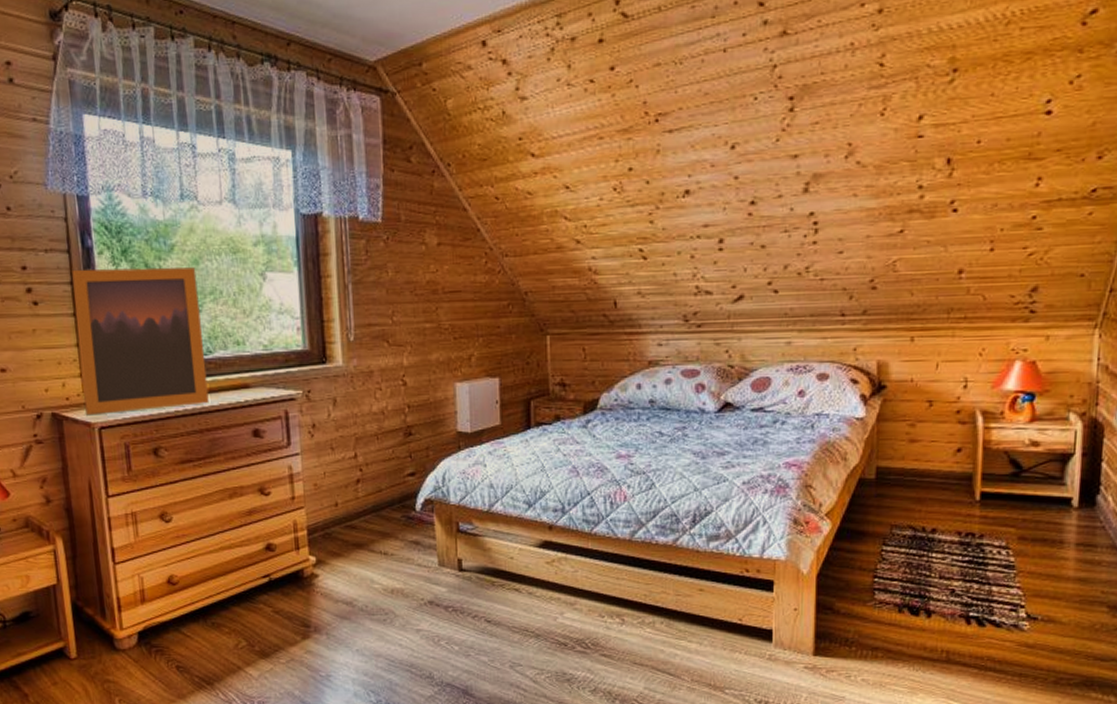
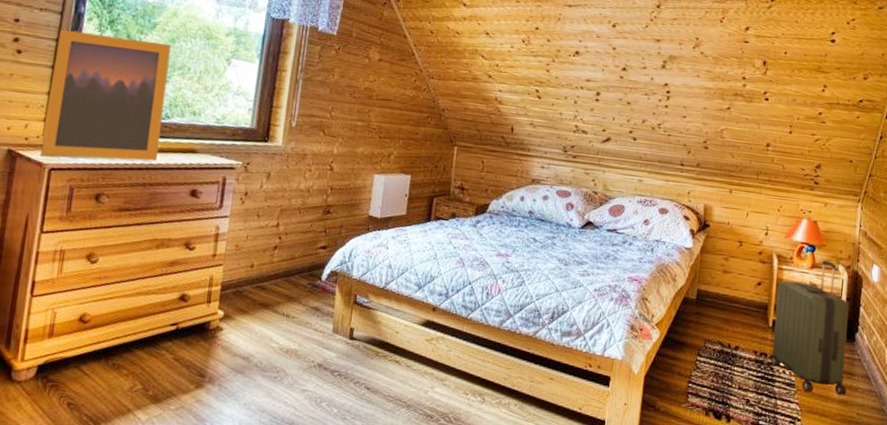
suitcase: none [980,410,1087,572] -> present [770,260,849,395]

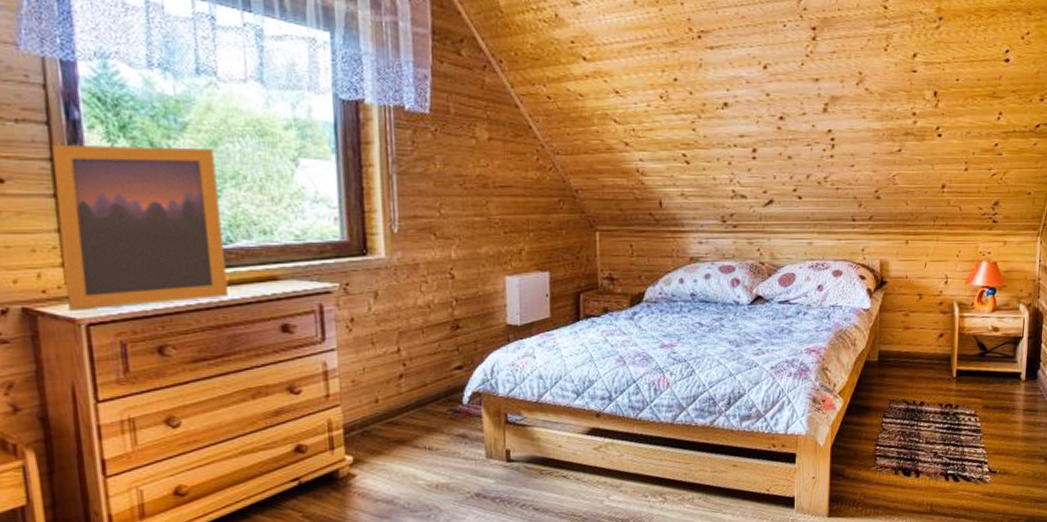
suitcase: present [770,260,849,395] -> none [956,302,1031,434]

